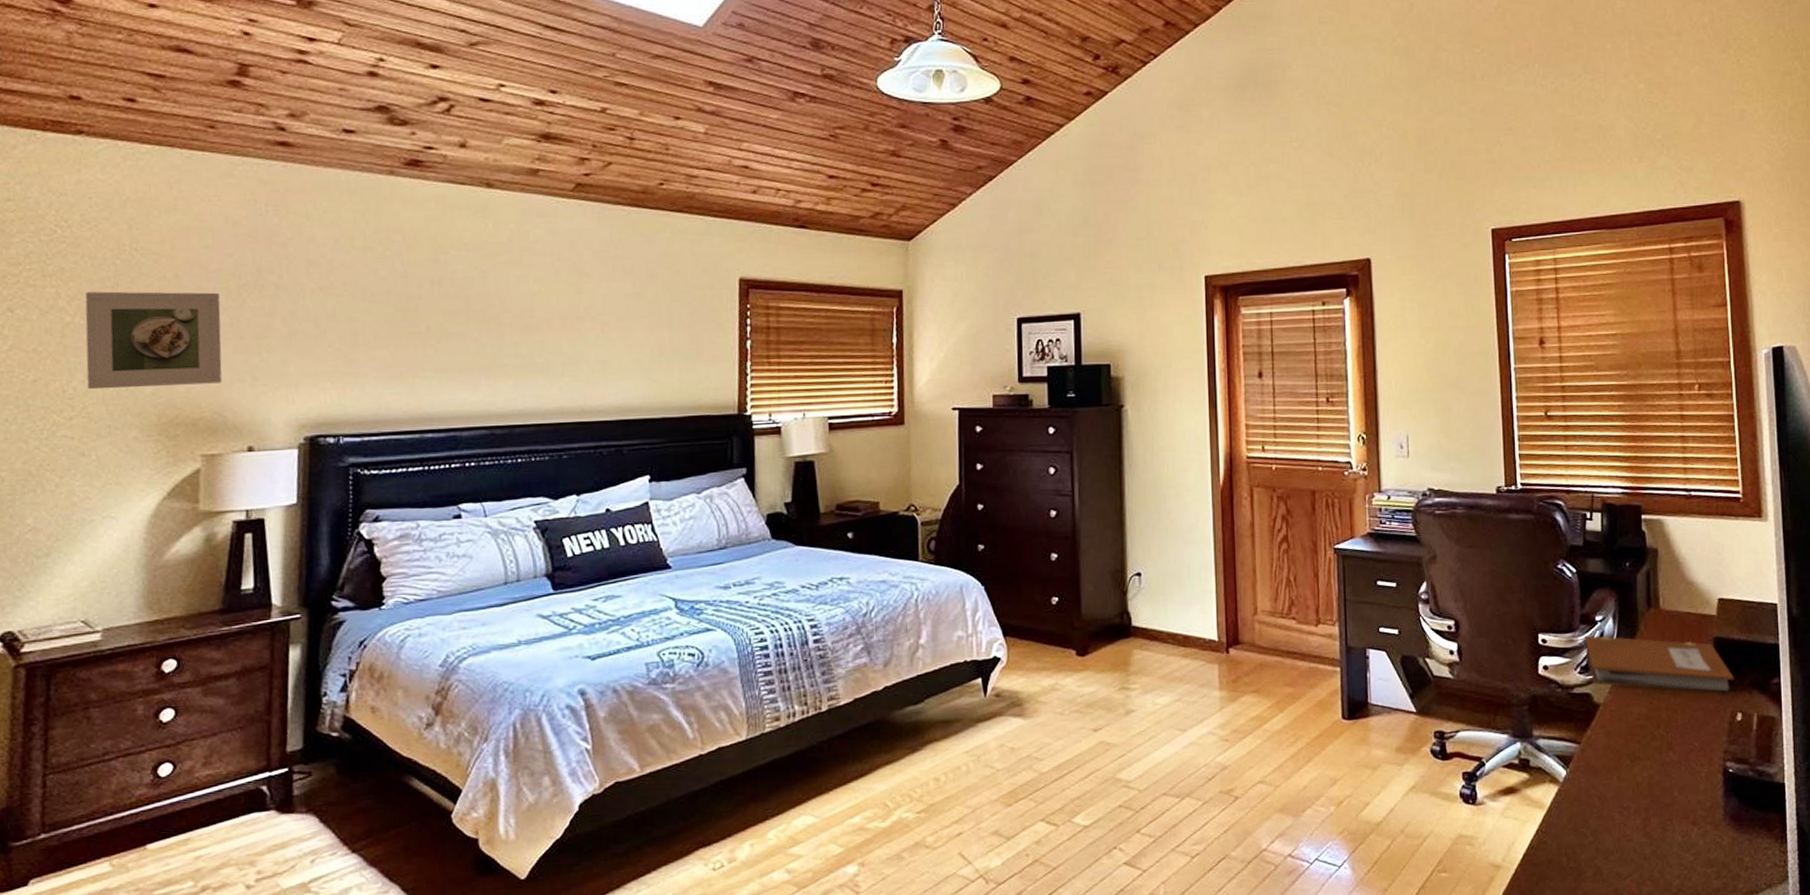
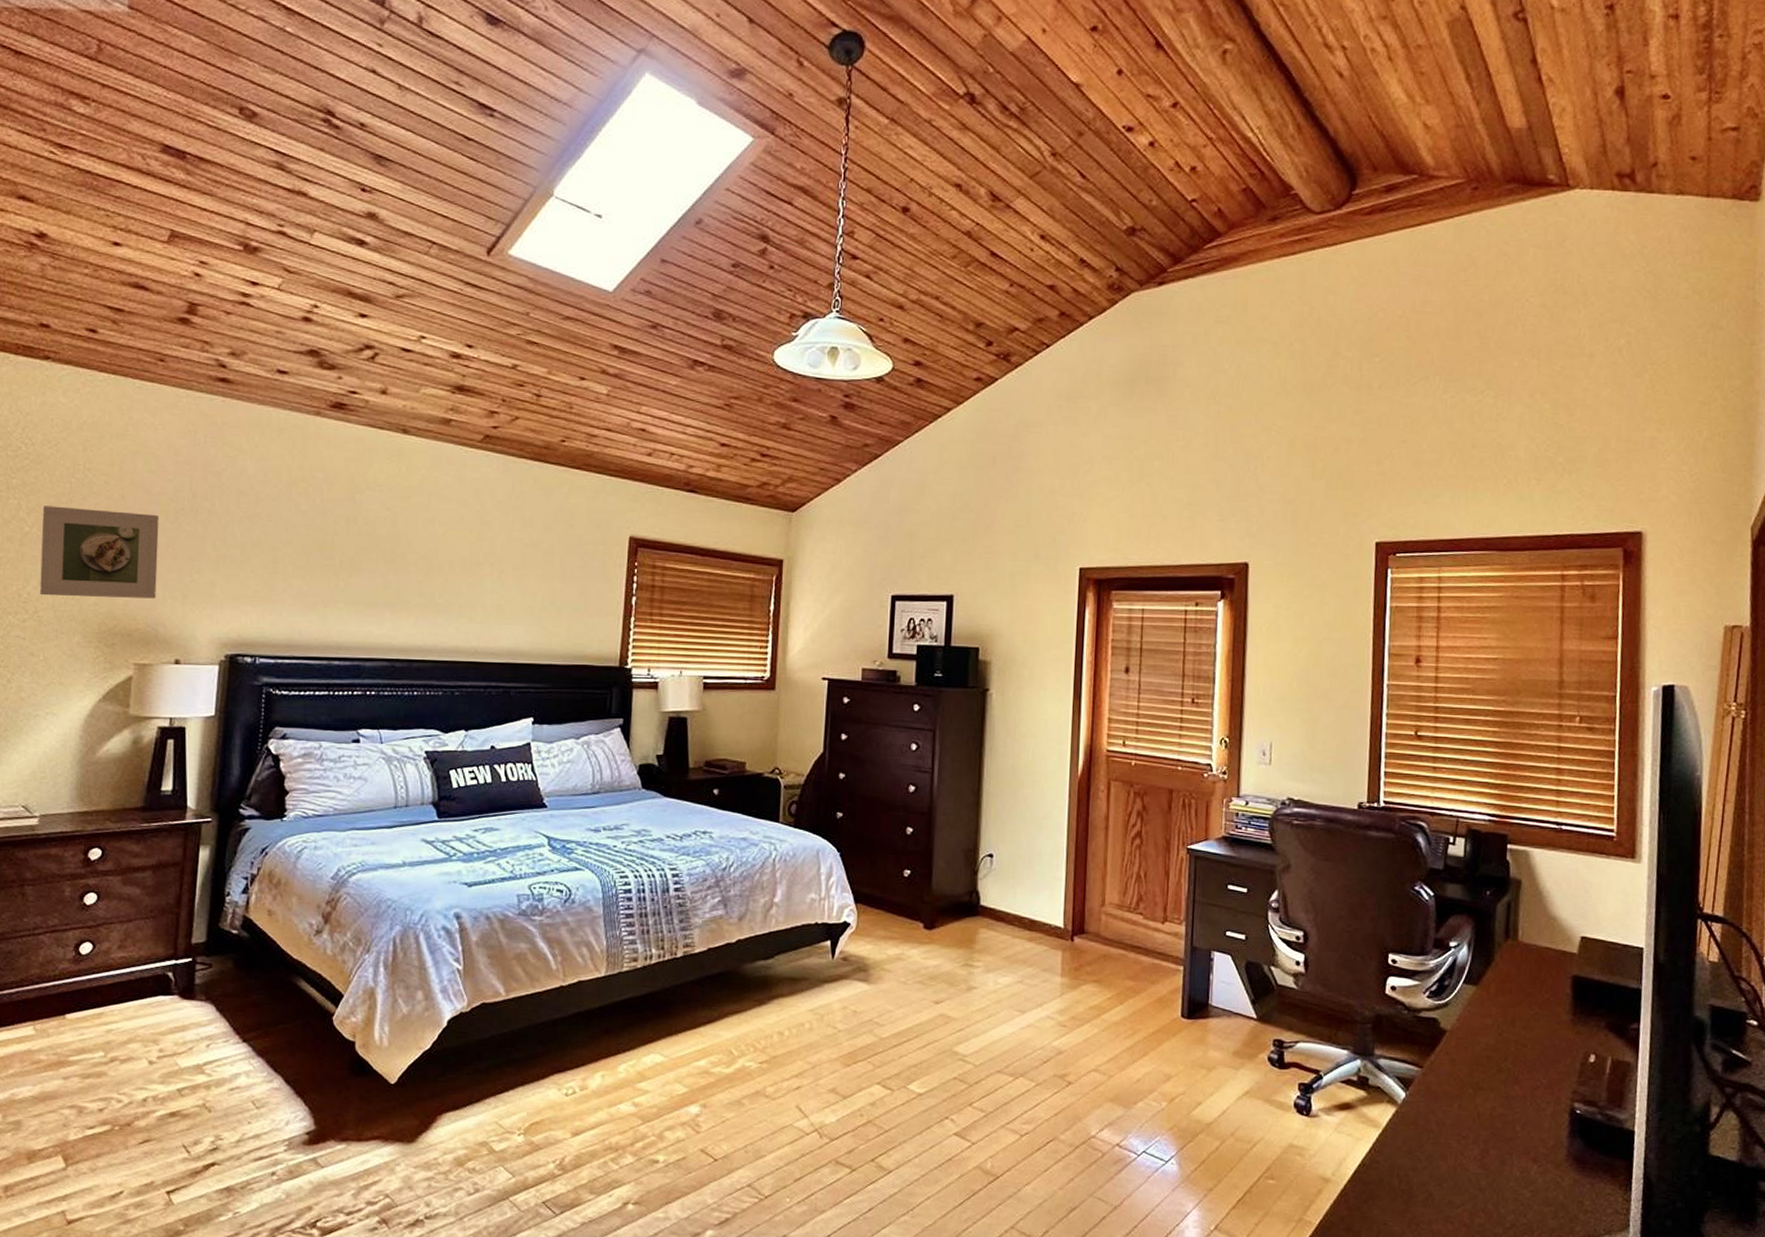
notebook: present [1585,635,1735,692] -> none [1435,960,1591,1032]

